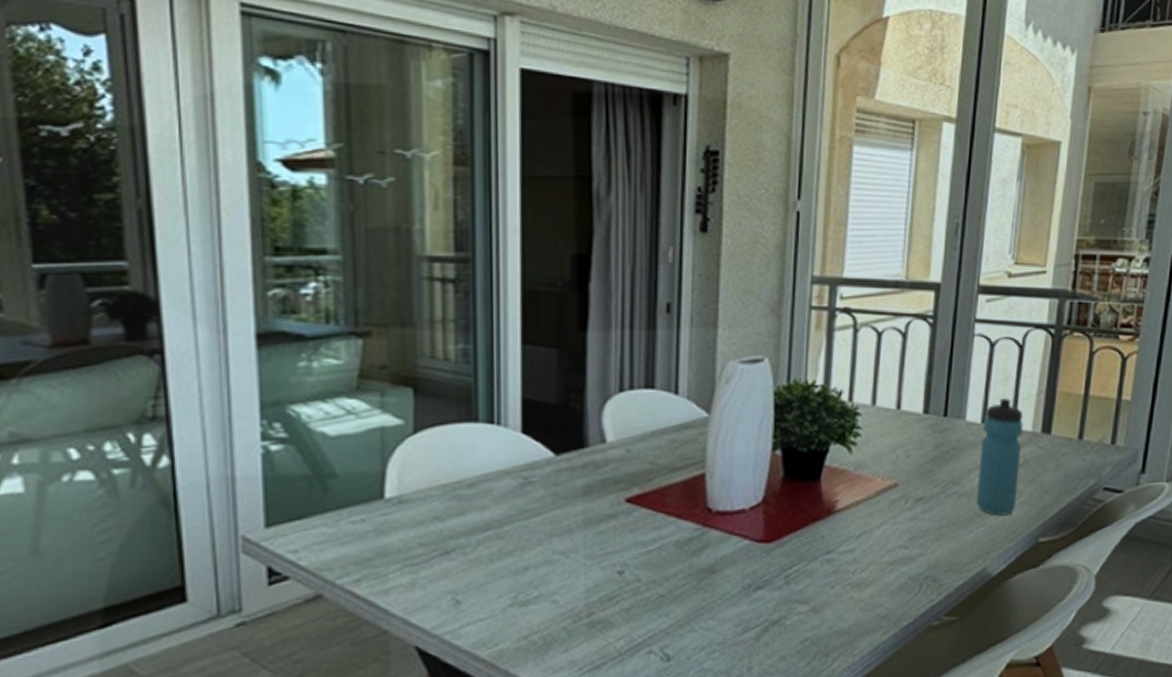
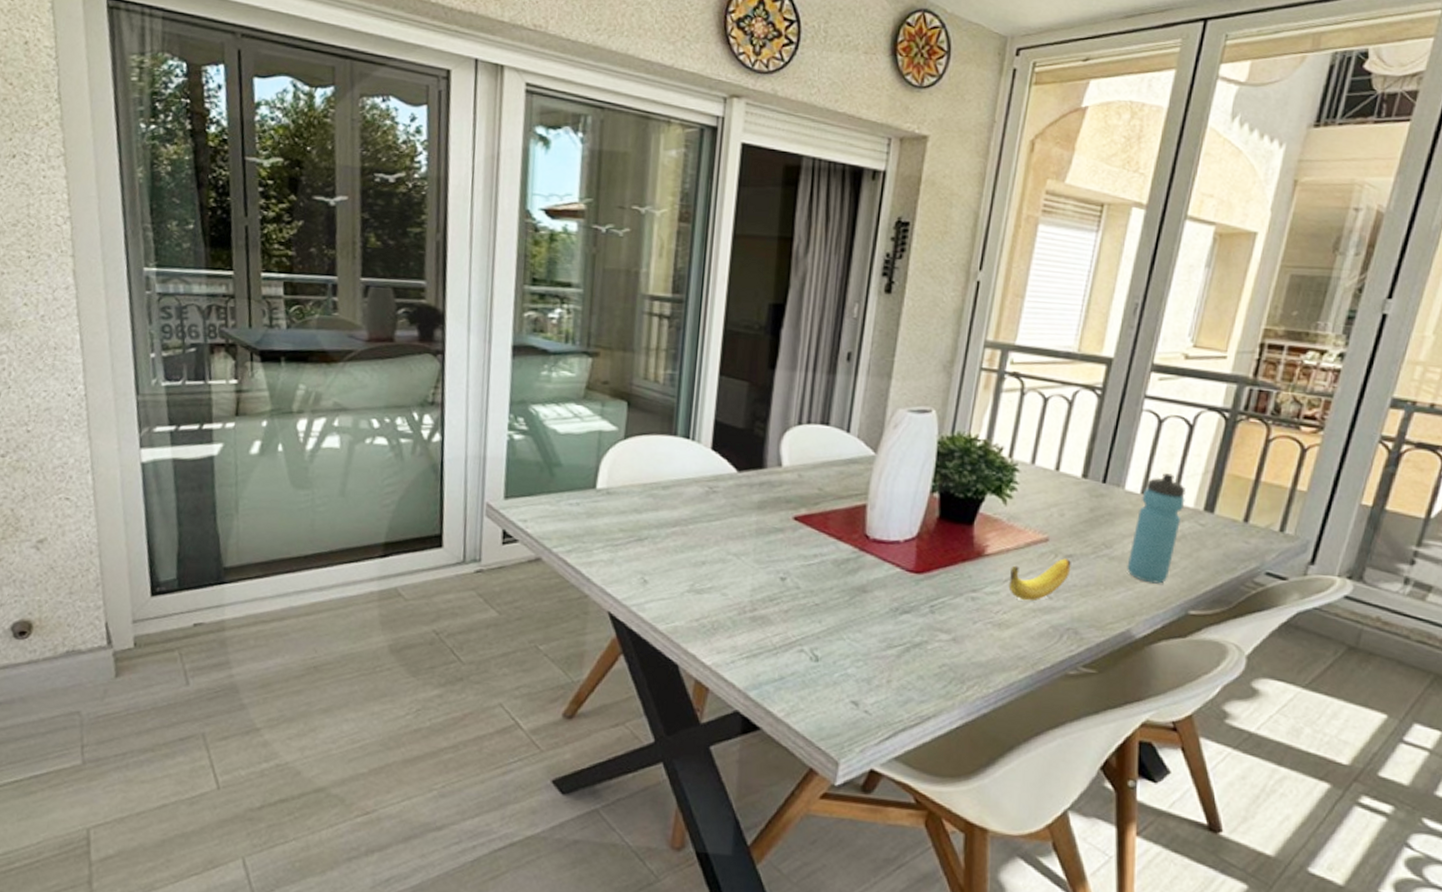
banana: none [862,502,923,555] -> present [1008,558,1071,601]

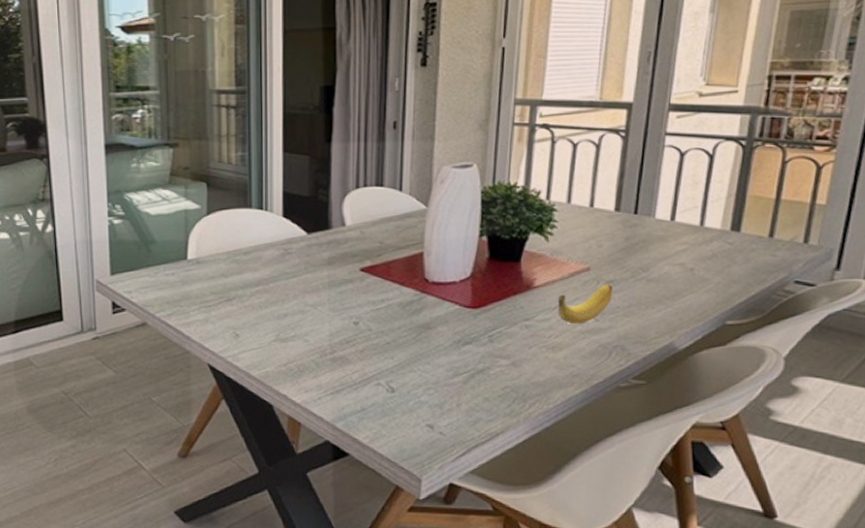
water bottle: present [1127,473,1185,584] -> none [664,200,712,300]

